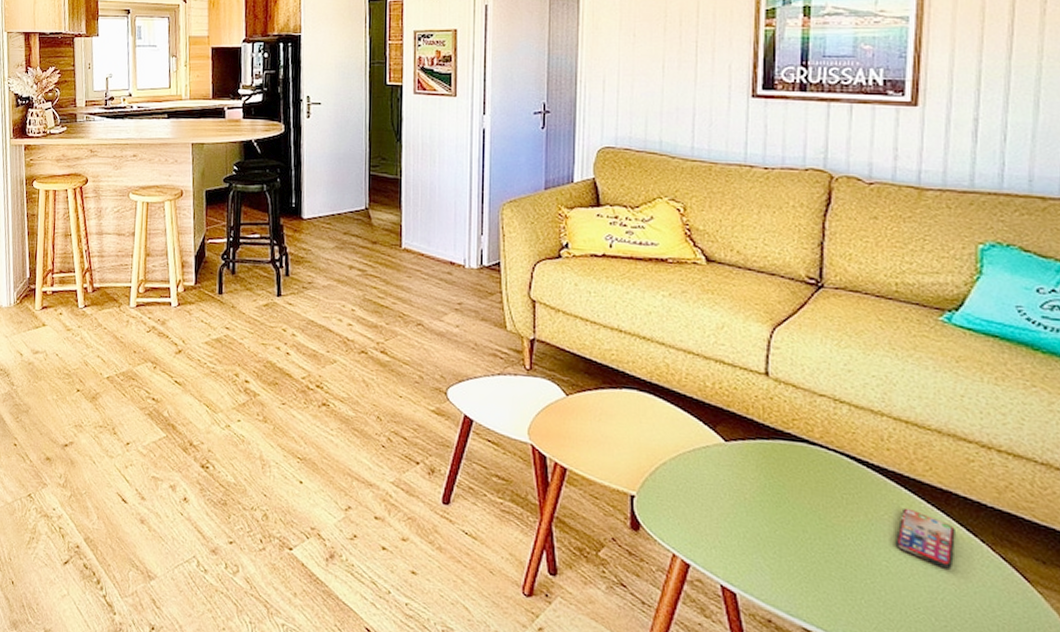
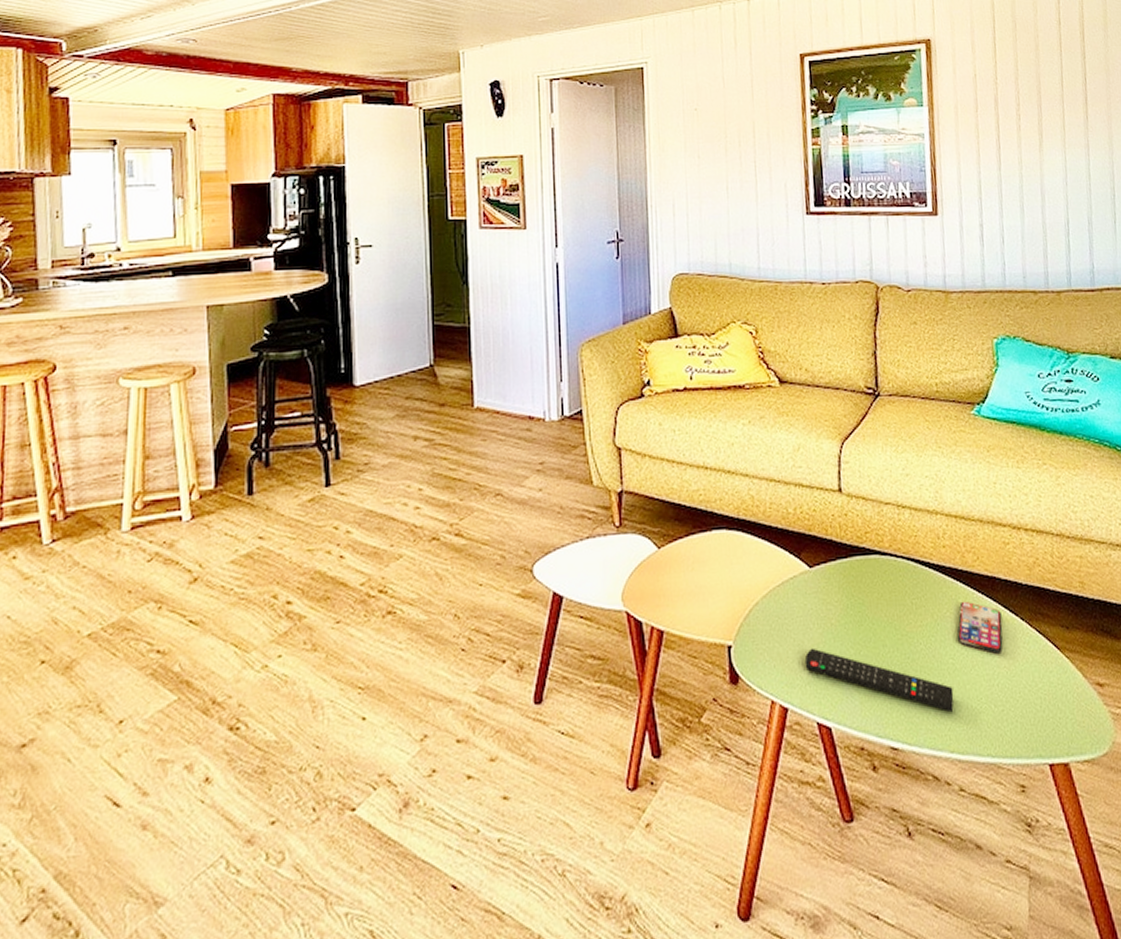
remote control: none [712,515,884,613] -> present [804,647,954,713]

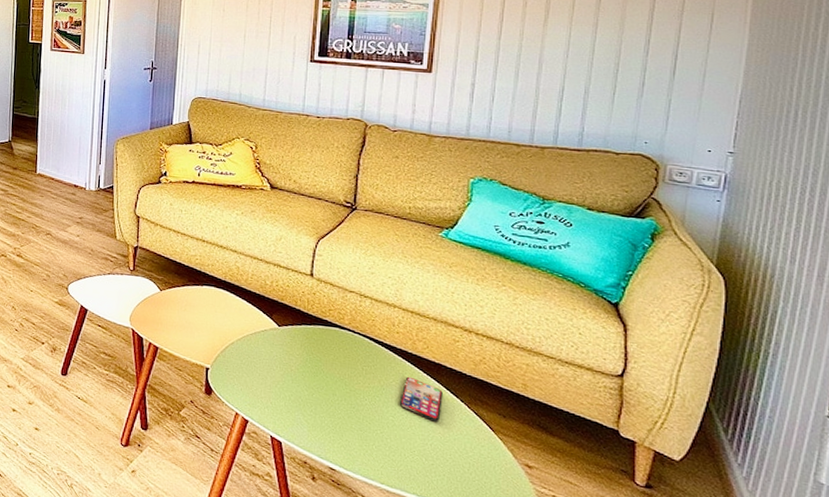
remote control: present [804,647,954,713] -> none [266,383,390,456]

